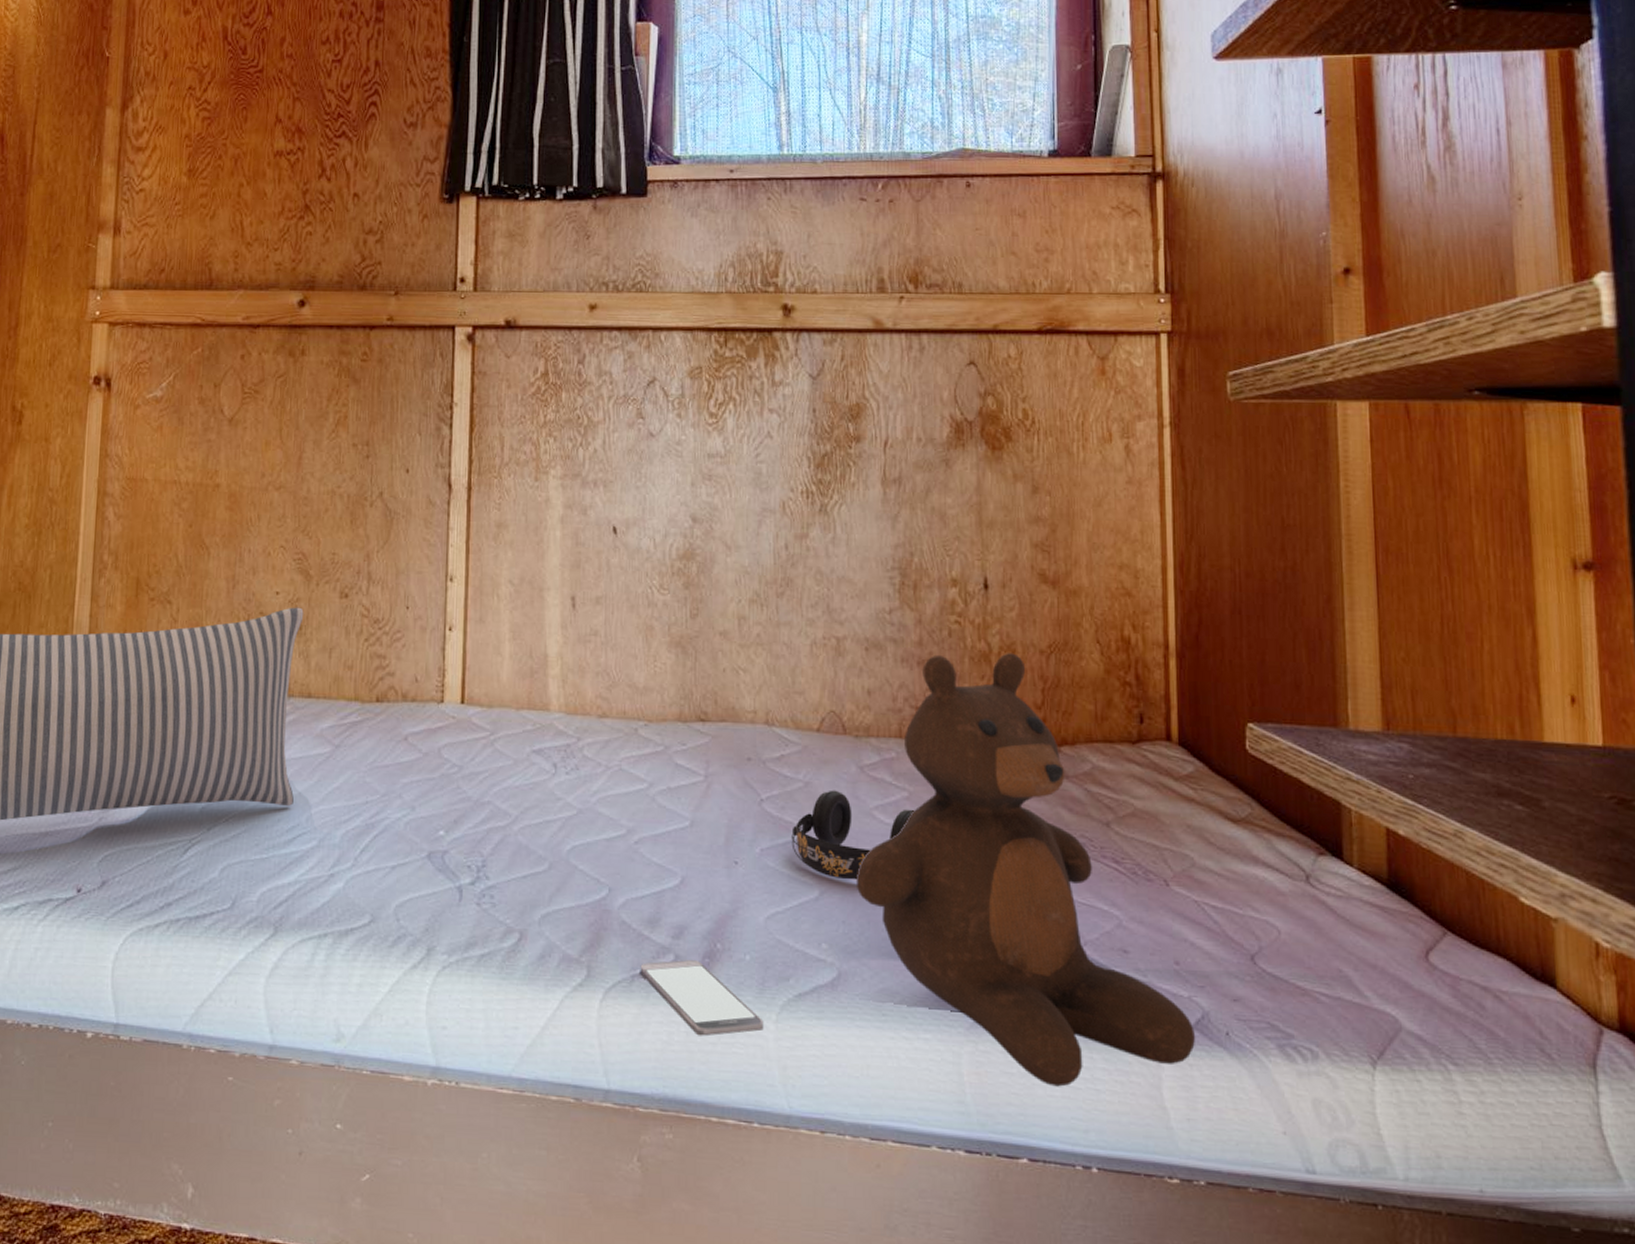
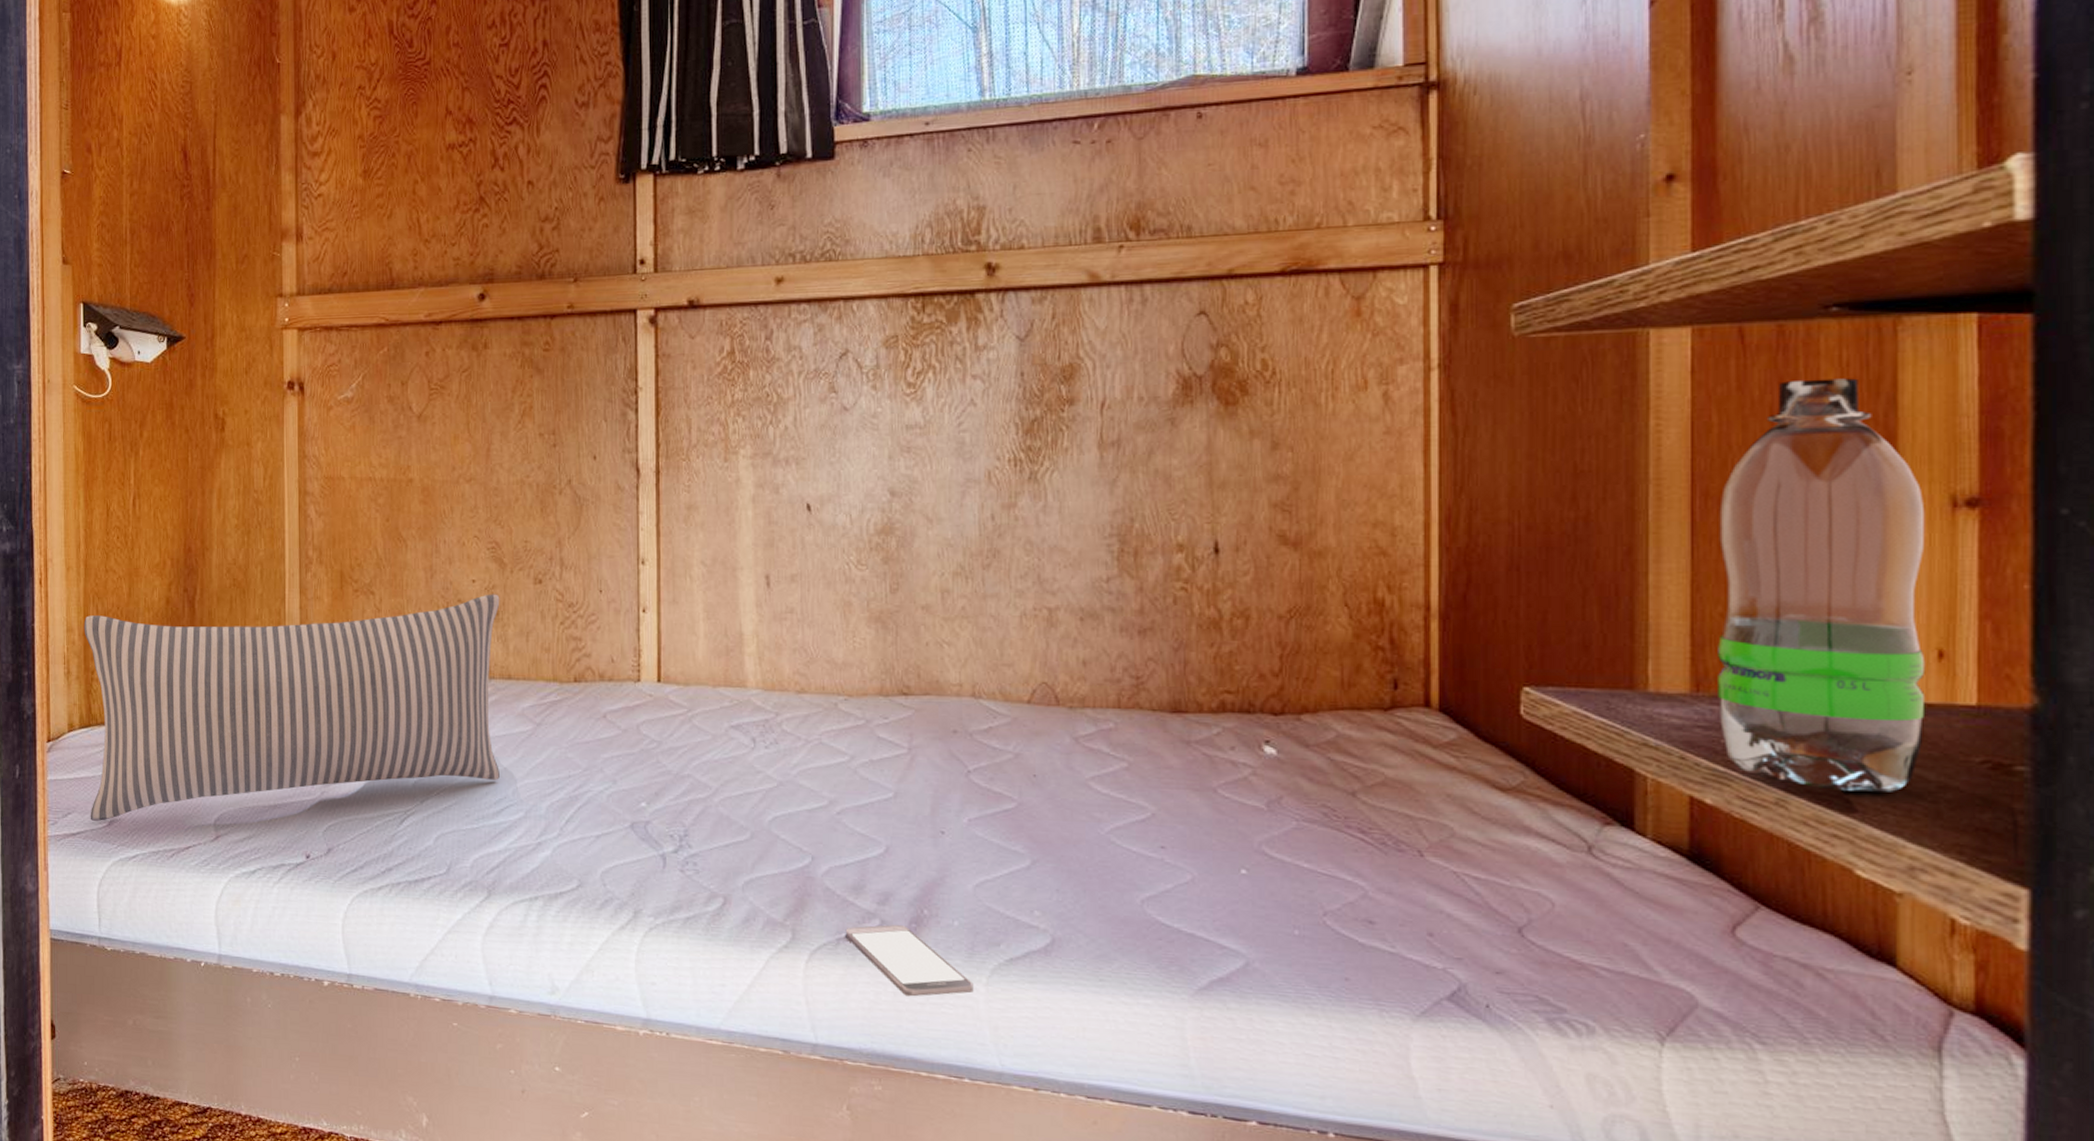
headphones: present [791,790,914,880] -> none [1001,761,1134,850]
teddy bear: present [856,653,1196,1087] -> none [1070,619,1451,1054]
bottle: none [1397,452,1565,826] -> present [1718,378,1926,793]

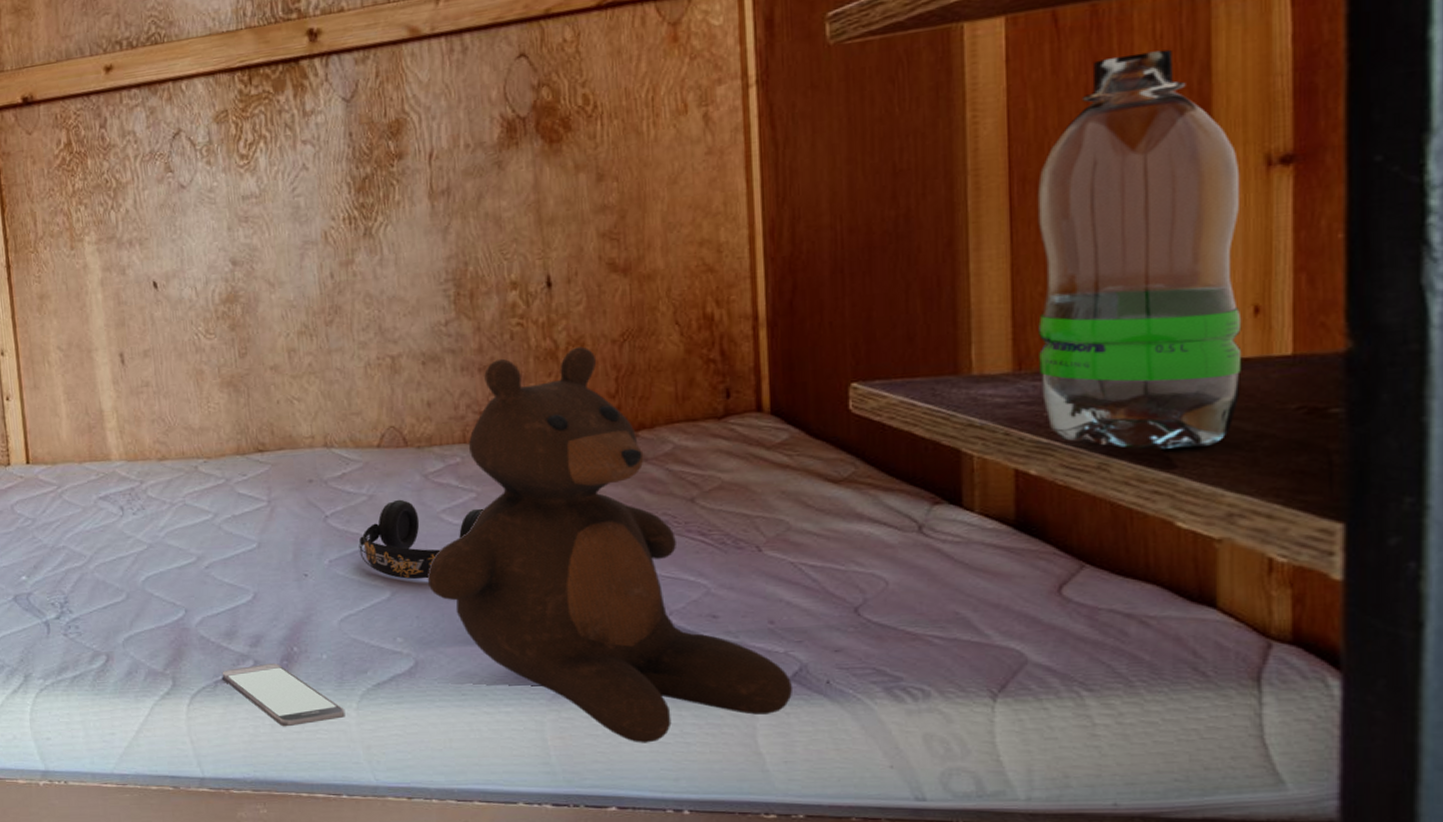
headphones: none [1001,761,1134,850] -> present [358,499,483,580]
teddy bear: none [1070,619,1451,1054] -> present [427,346,794,743]

